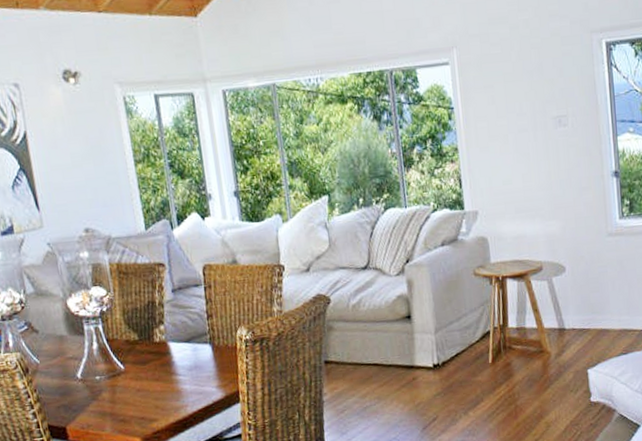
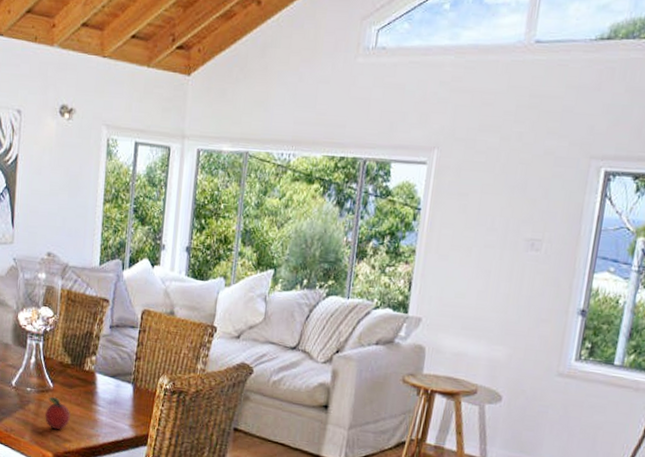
fruit: none [122,378,151,413] -> present [45,396,70,430]

